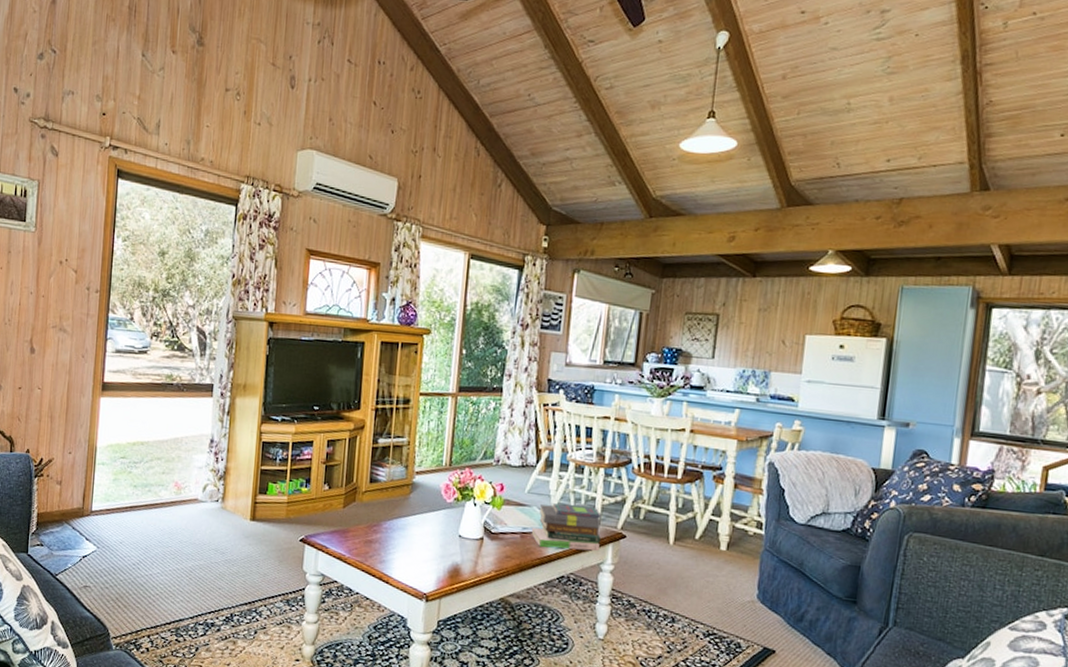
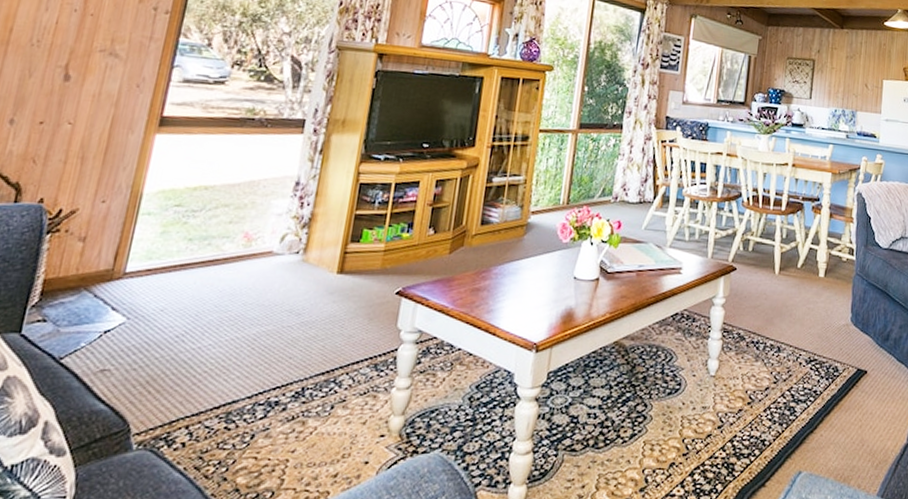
books: present [531,503,601,552] -> none [646,239,714,286]

